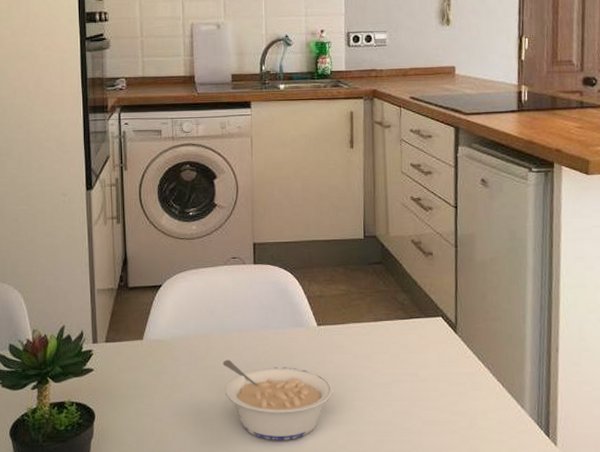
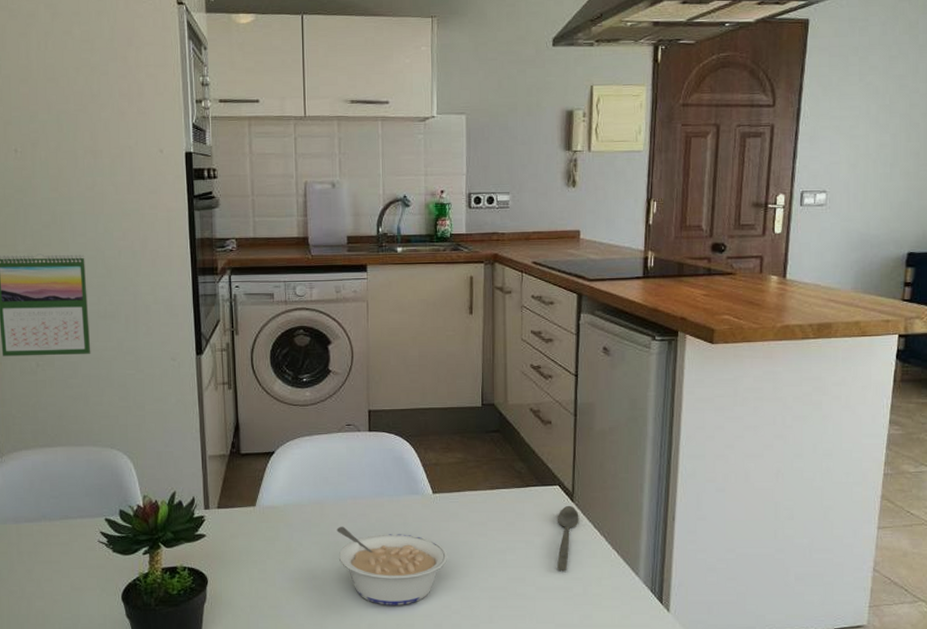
spoon: none [441,337,463,405] -> present [557,505,579,572]

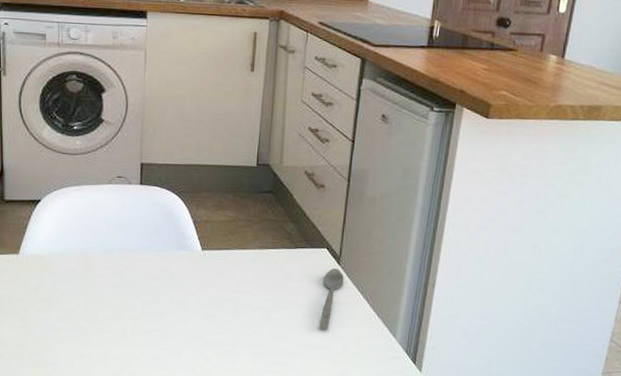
legume: present [336,526,448,605] -> none [102,278,213,357]

